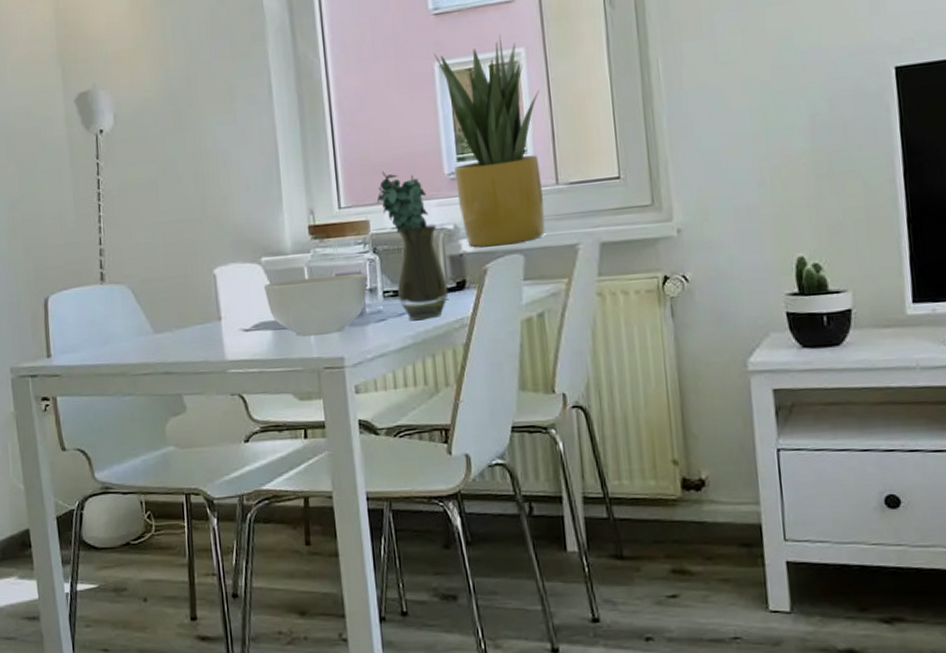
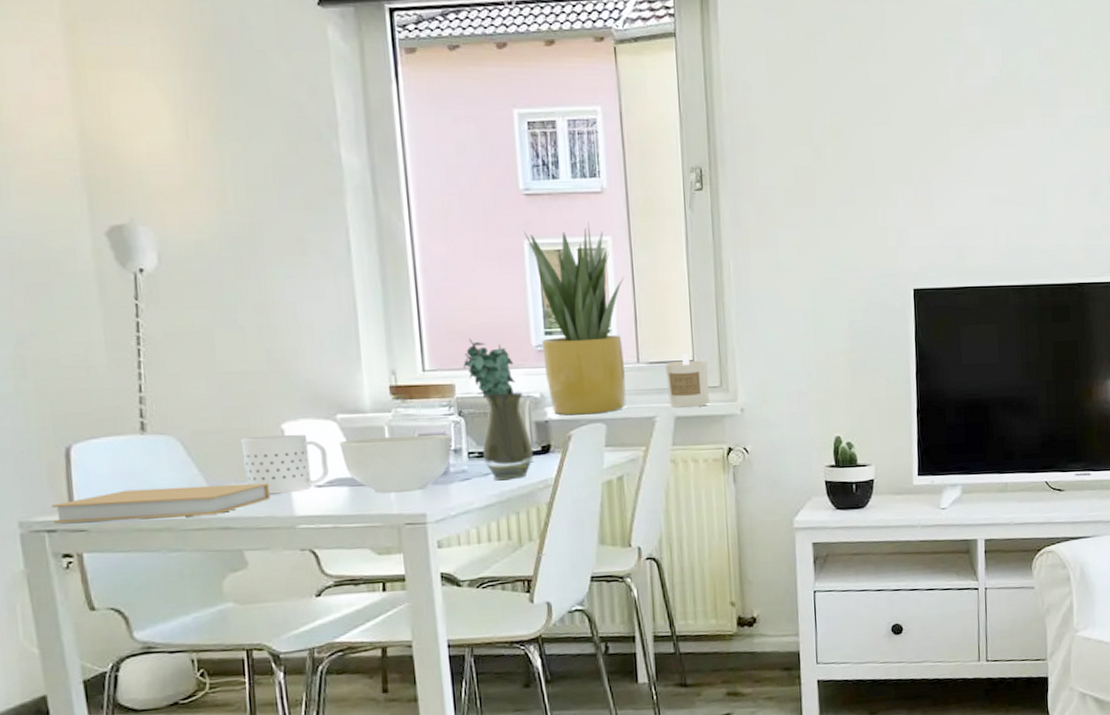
book: none [34,328,205,369] -> present [51,483,271,523]
mug: none [180,278,255,339] -> present [241,434,329,494]
candle: none [586,170,640,233] -> present [664,354,710,408]

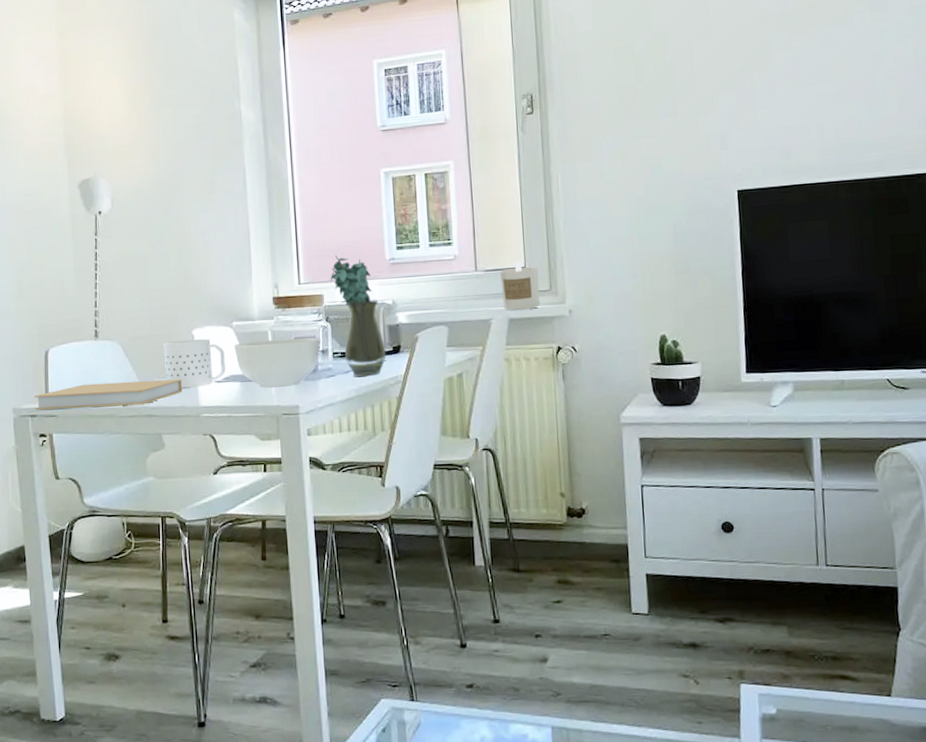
planter: present [524,222,627,415] -> none [381,150,466,319]

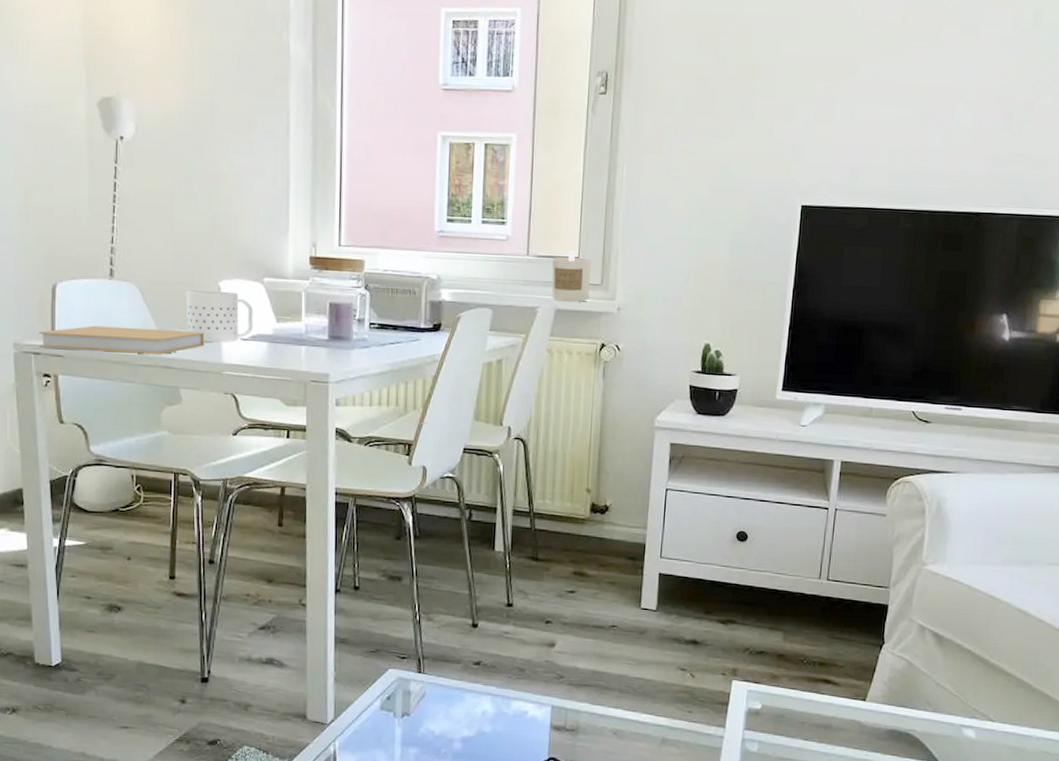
bowl: present [233,337,320,388] -> none [263,301,356,353]
vase: present [330,255,386,377] -> none [373,219,426,352]

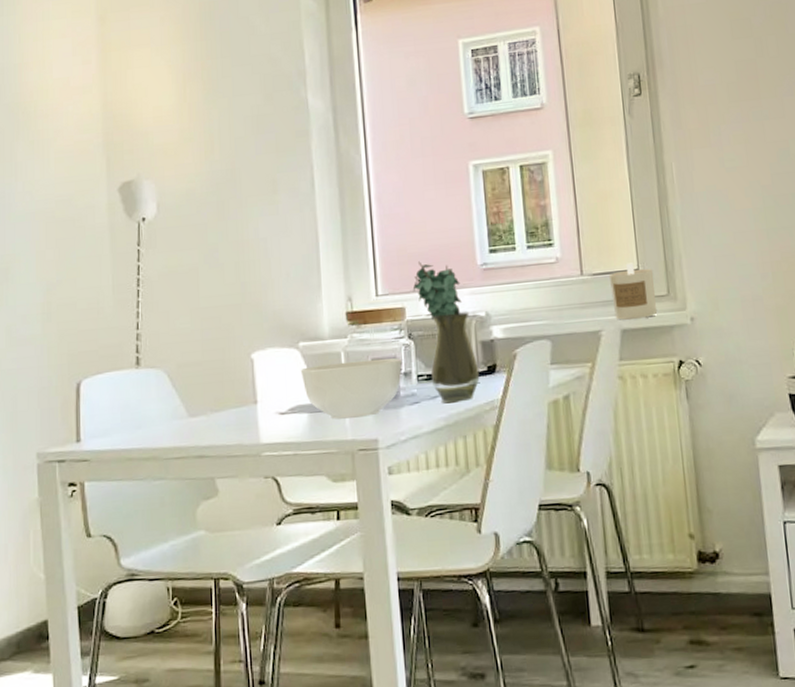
book: present [38,325,205,355] -> none [63,412,240,454]
mug: present [186,290,253,343] -> none [217,362,291,423]
bowl: none [263,301,356,353] -> present [300,358,402,420]
vase: none [373,219,426,352] -> present [412,261,480,403]

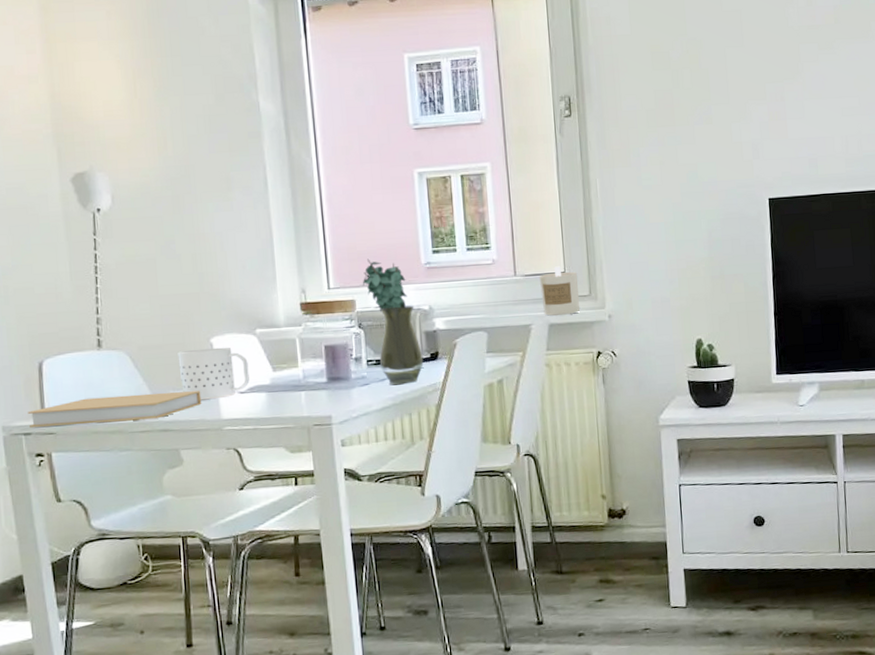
book: none [63,412,240,454] -> present [27,391,202,427]
mug: none [217,362,291,423] -> present [177,347,250,400]
bowl: present [300,358,402,420] -> none [258,345,353,398]

